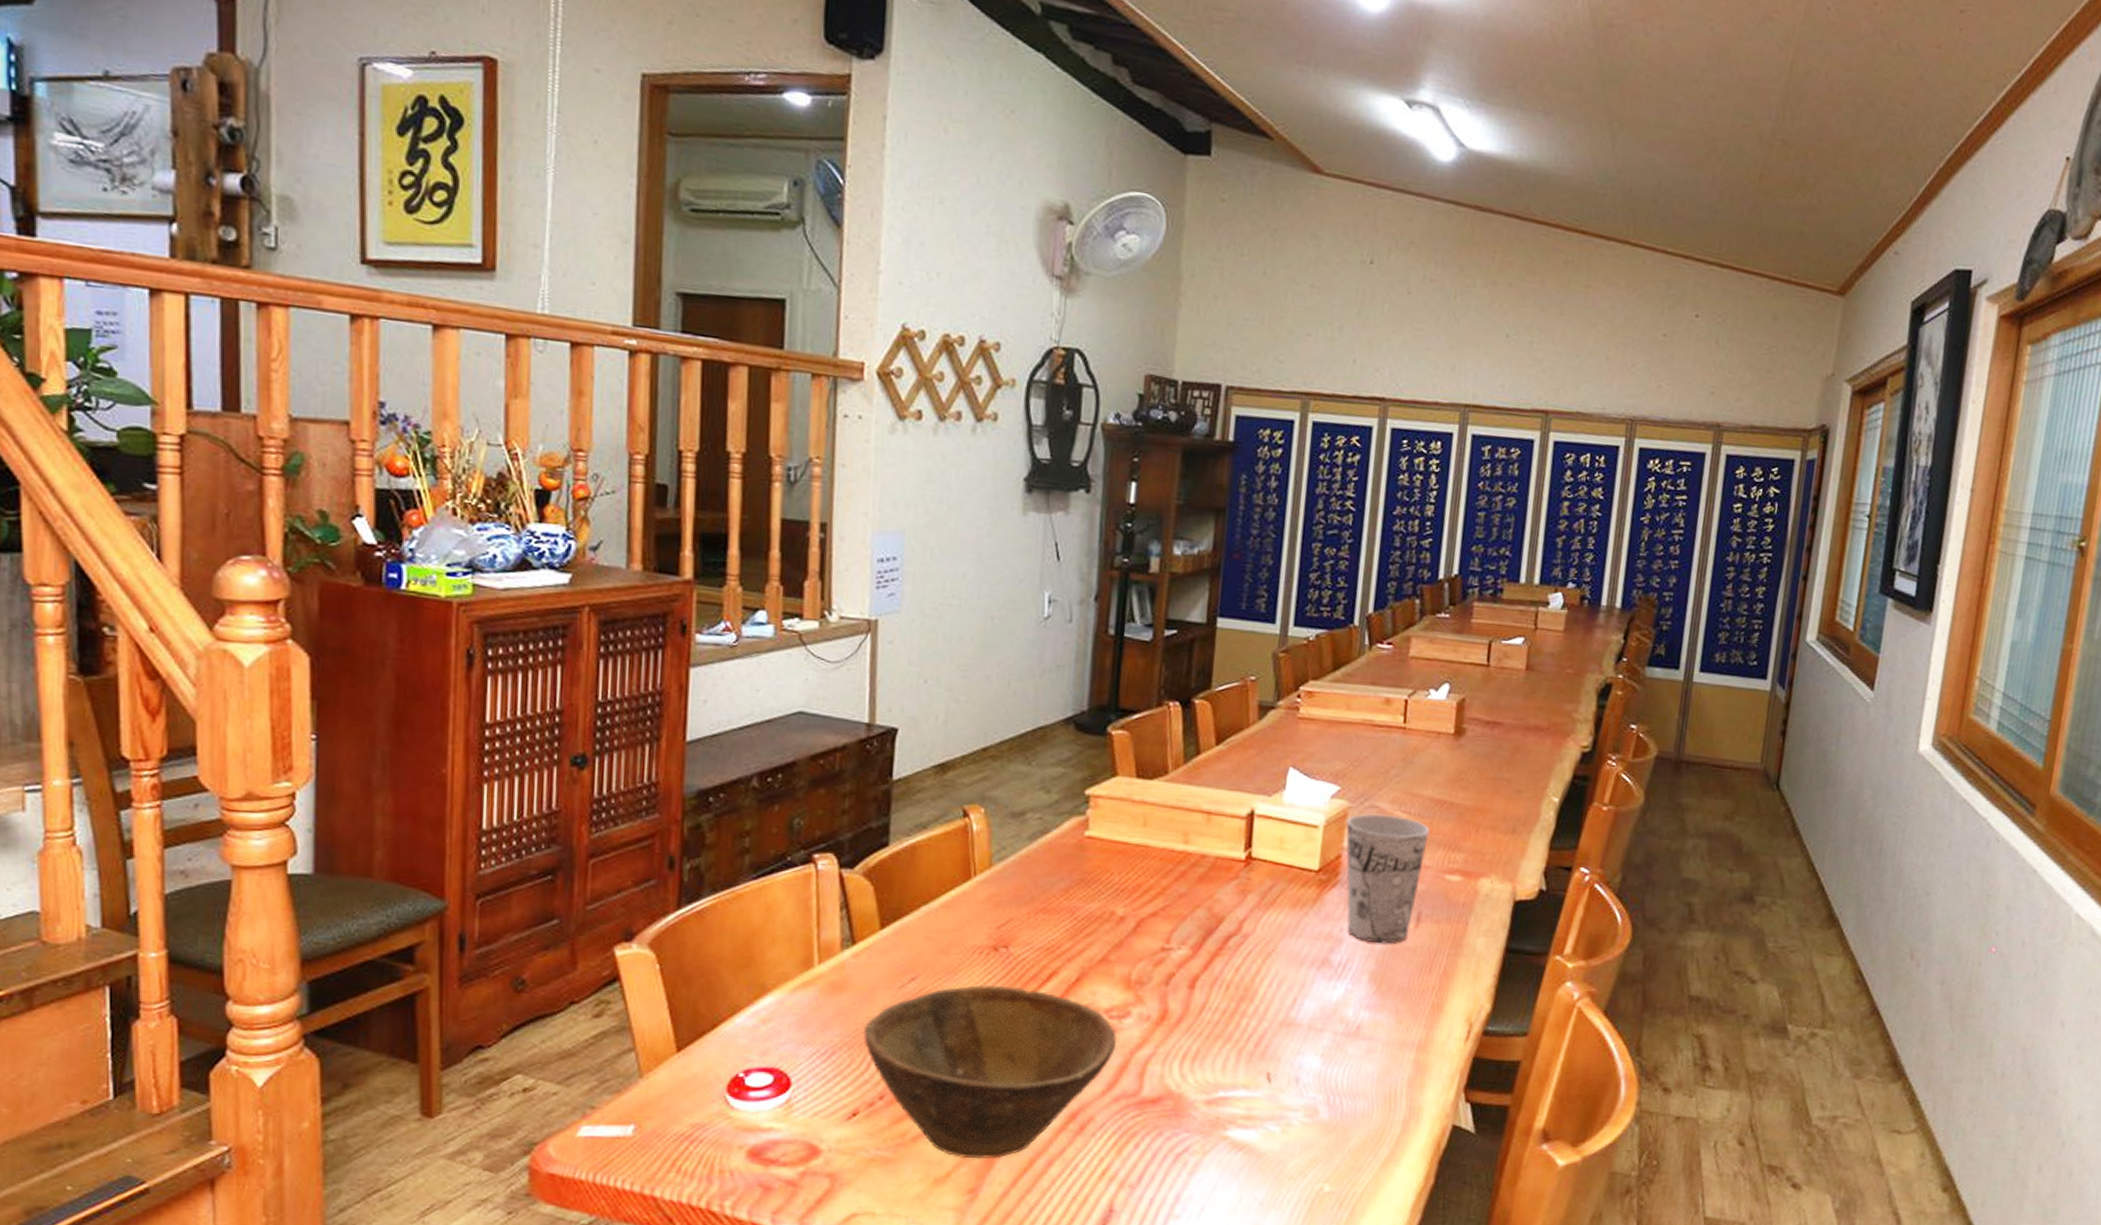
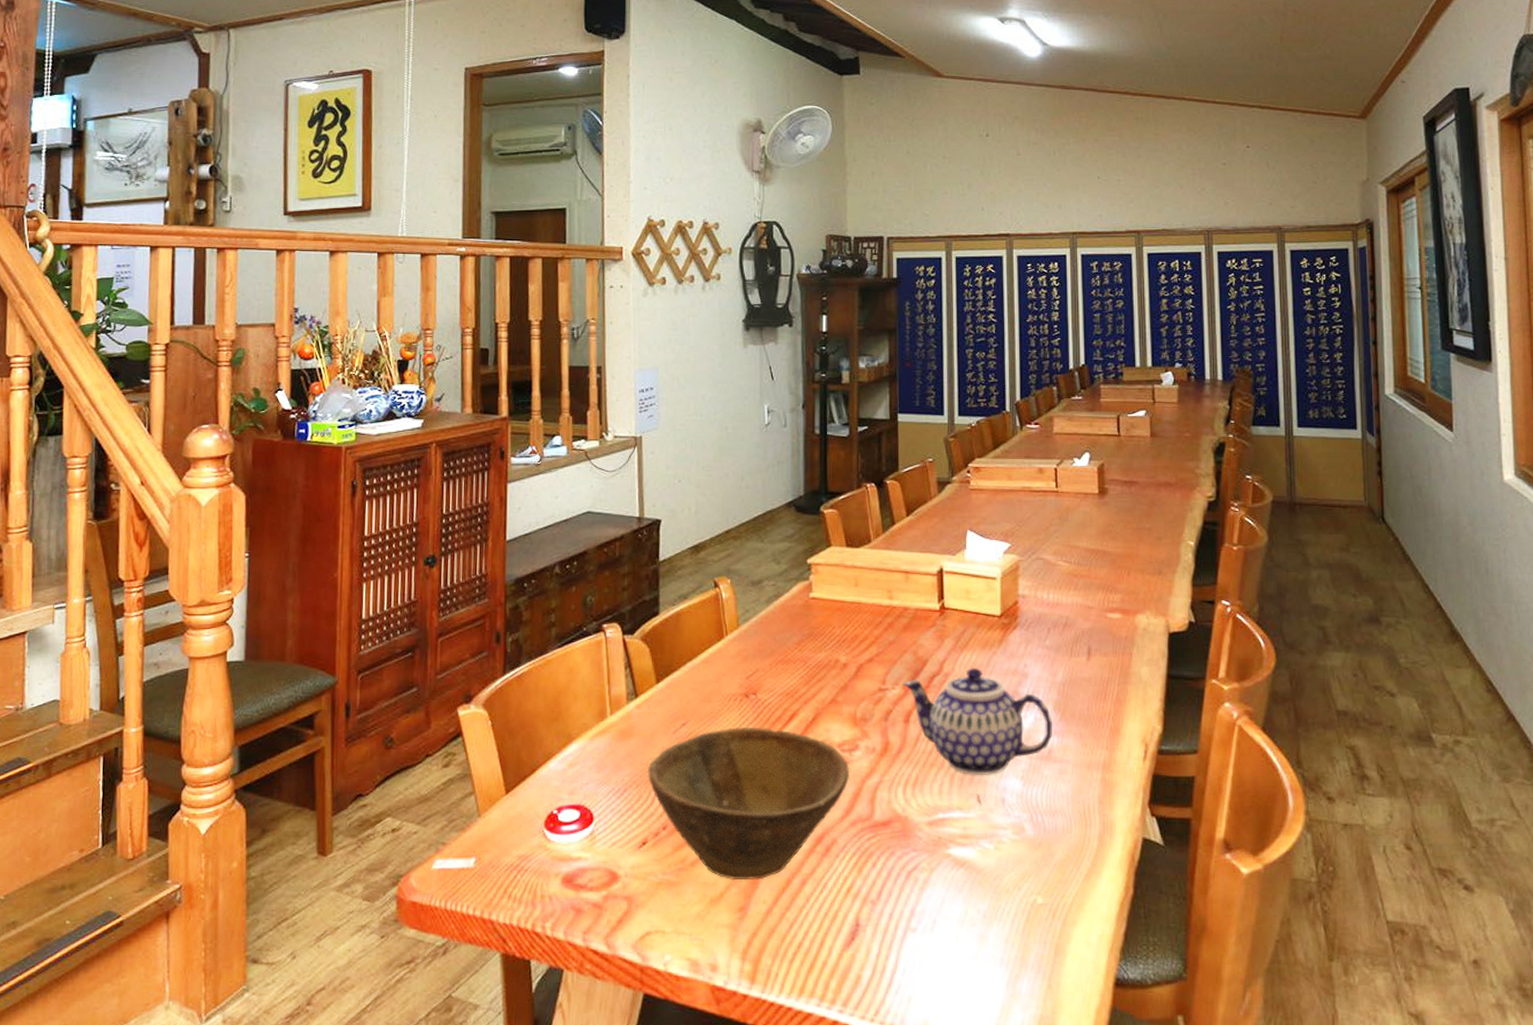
teapot: none [1191,928,1366,1052] -> present [902,667,1052,776]
cup: present [1345,813,1430,944] -> none [1019,565,1090,676]

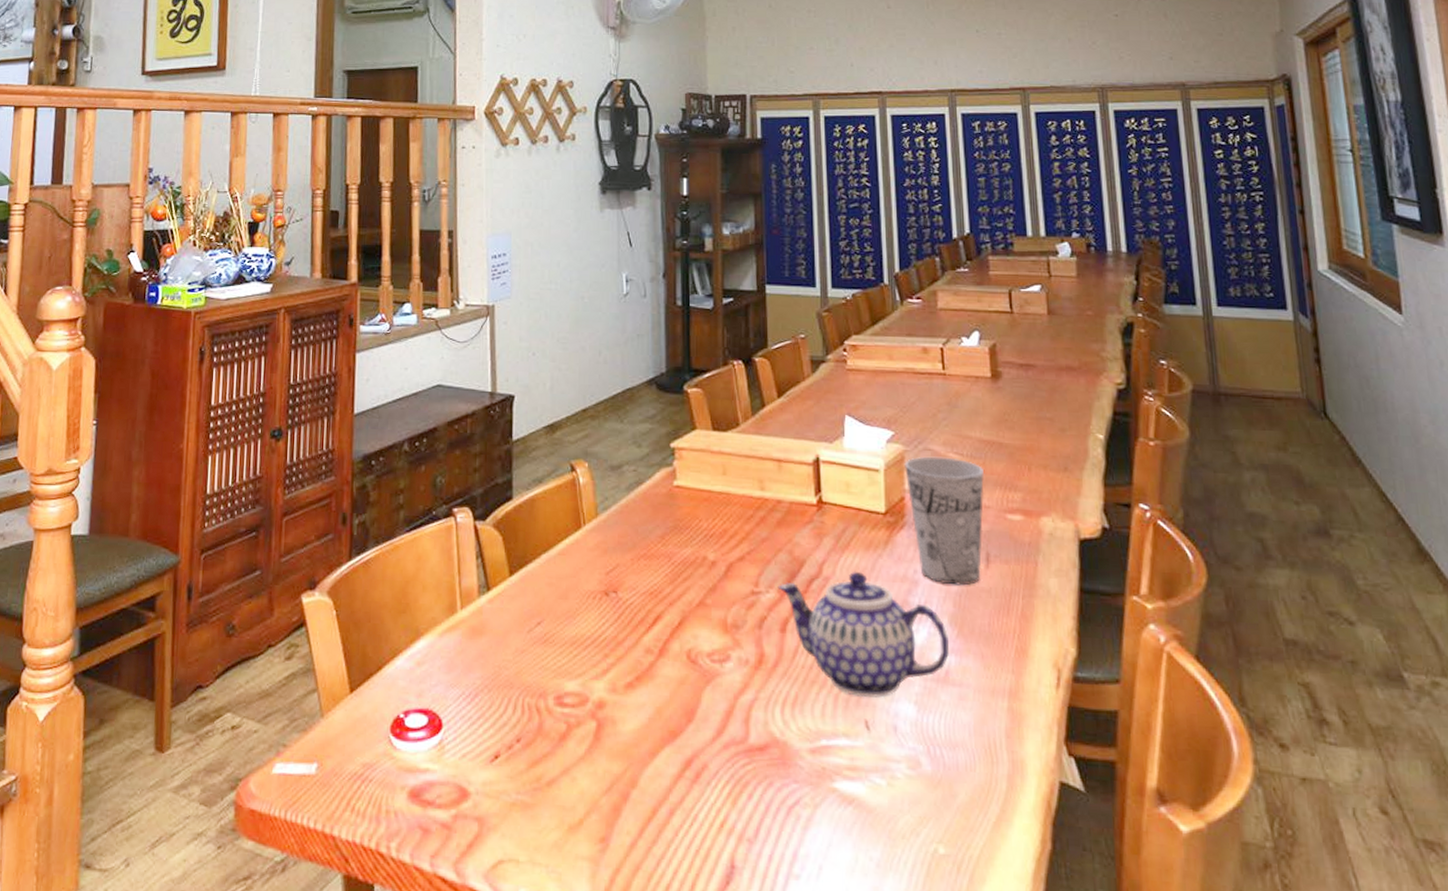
bowl: present [647,726,850,881] -> none [499,628,721,807]
cup: none [1019,565,1090,676] -> present [904,456,985,586]

